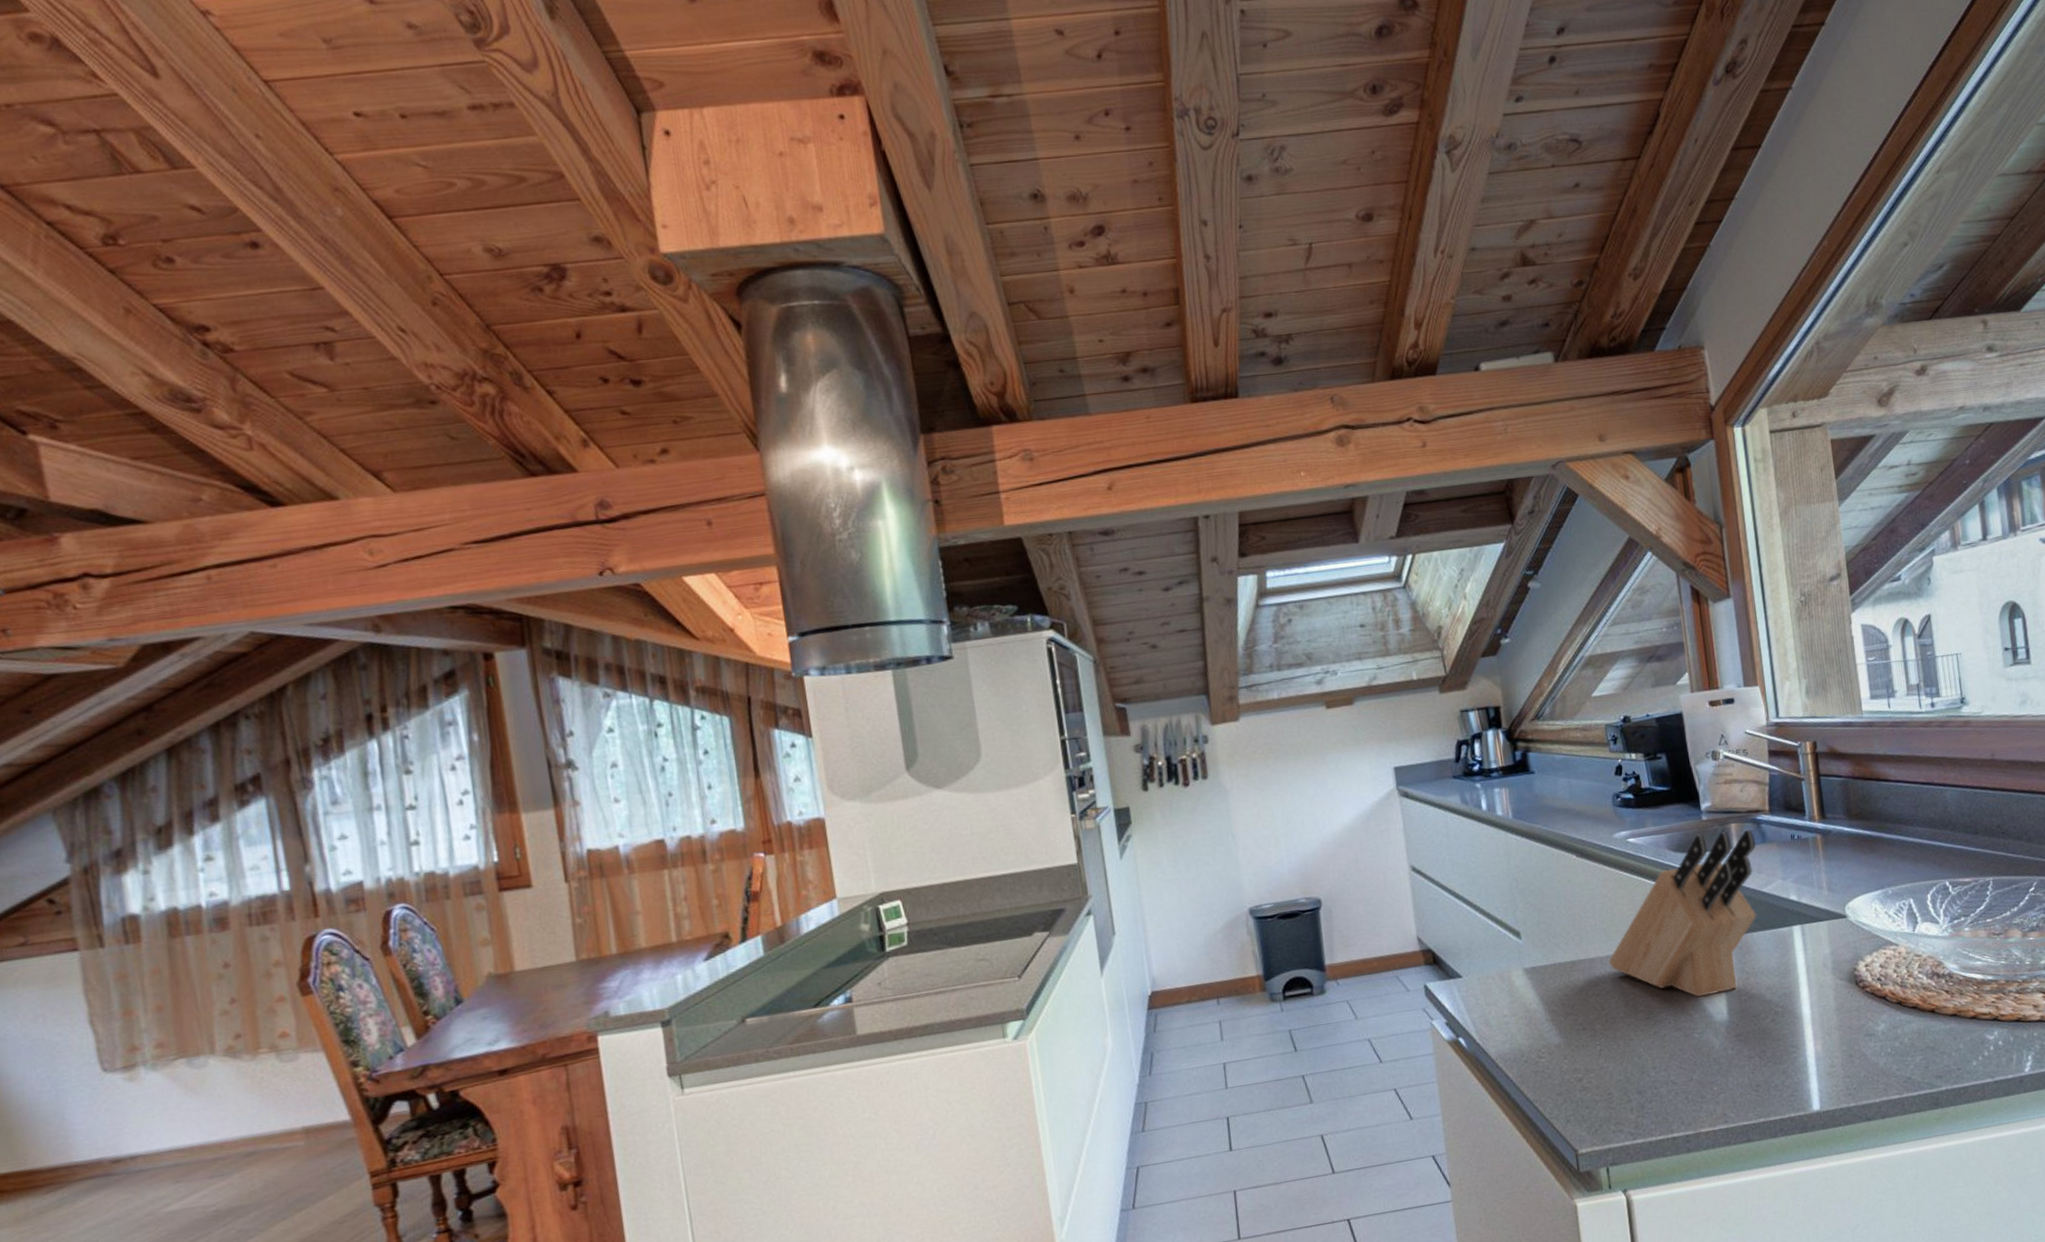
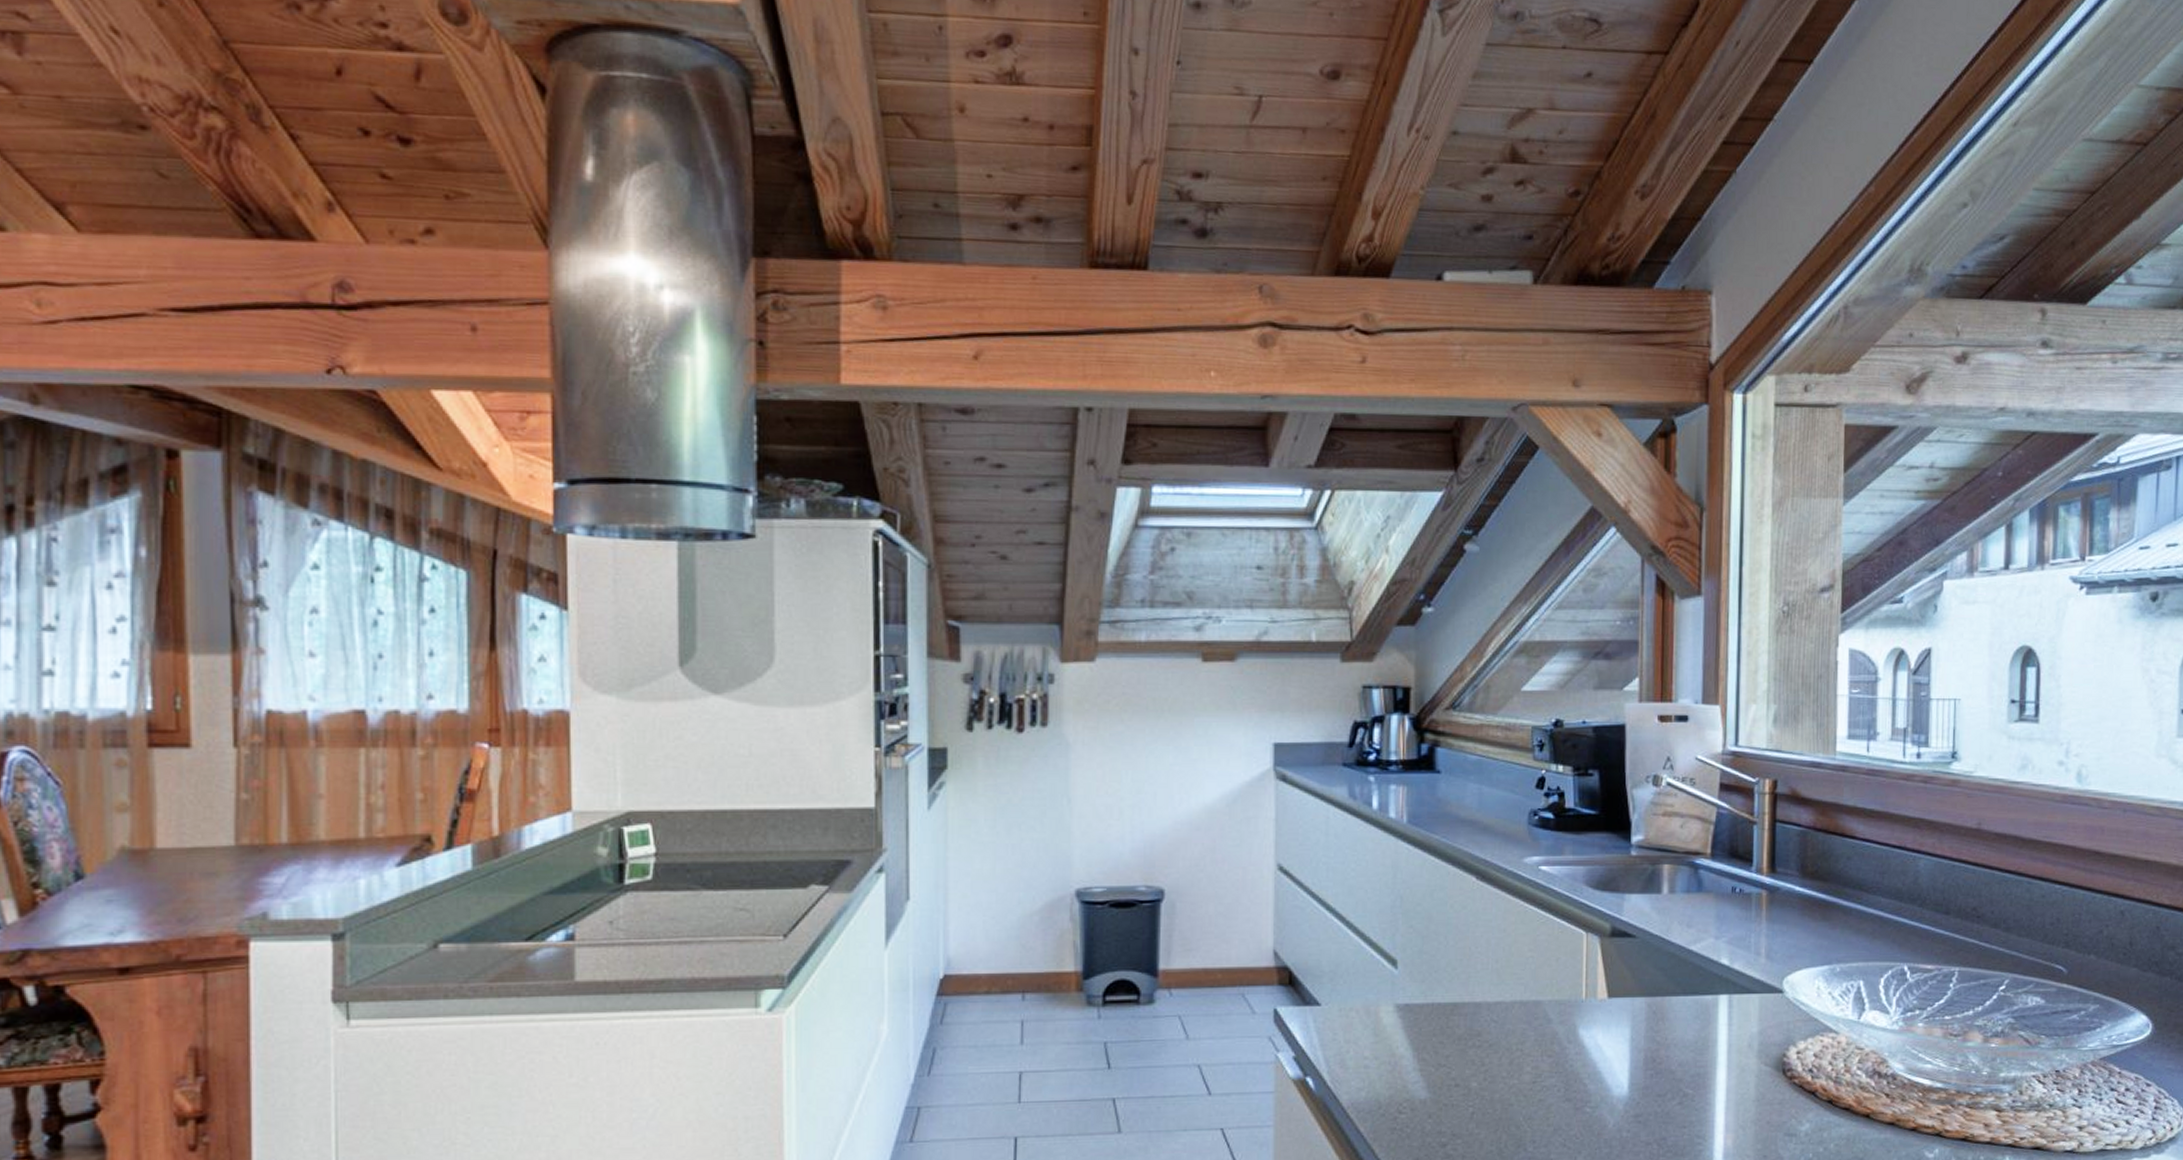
knife block: present [1608,829,1756,998] -> none [1497,872,1690,1065]

